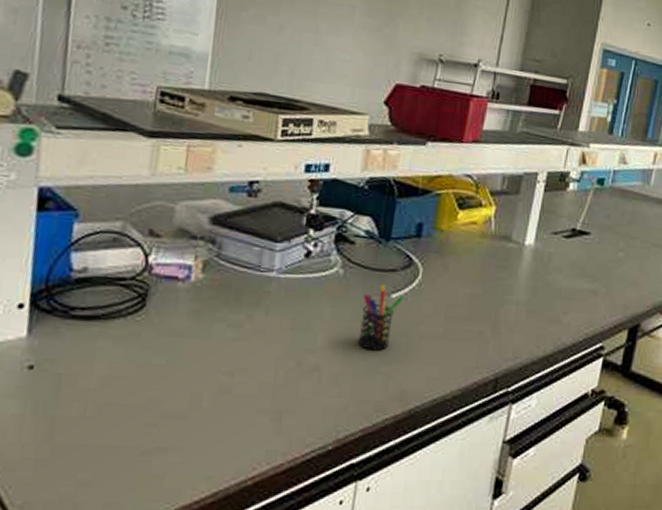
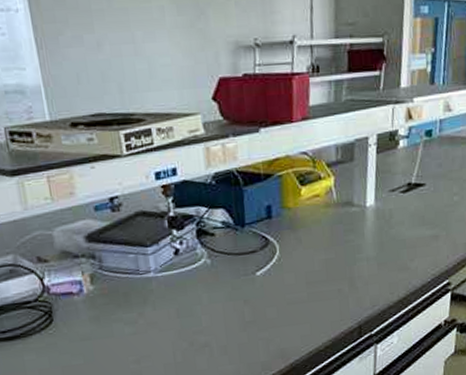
pen holder: present [357,285,404,351] -> none [233,266,268,322]

